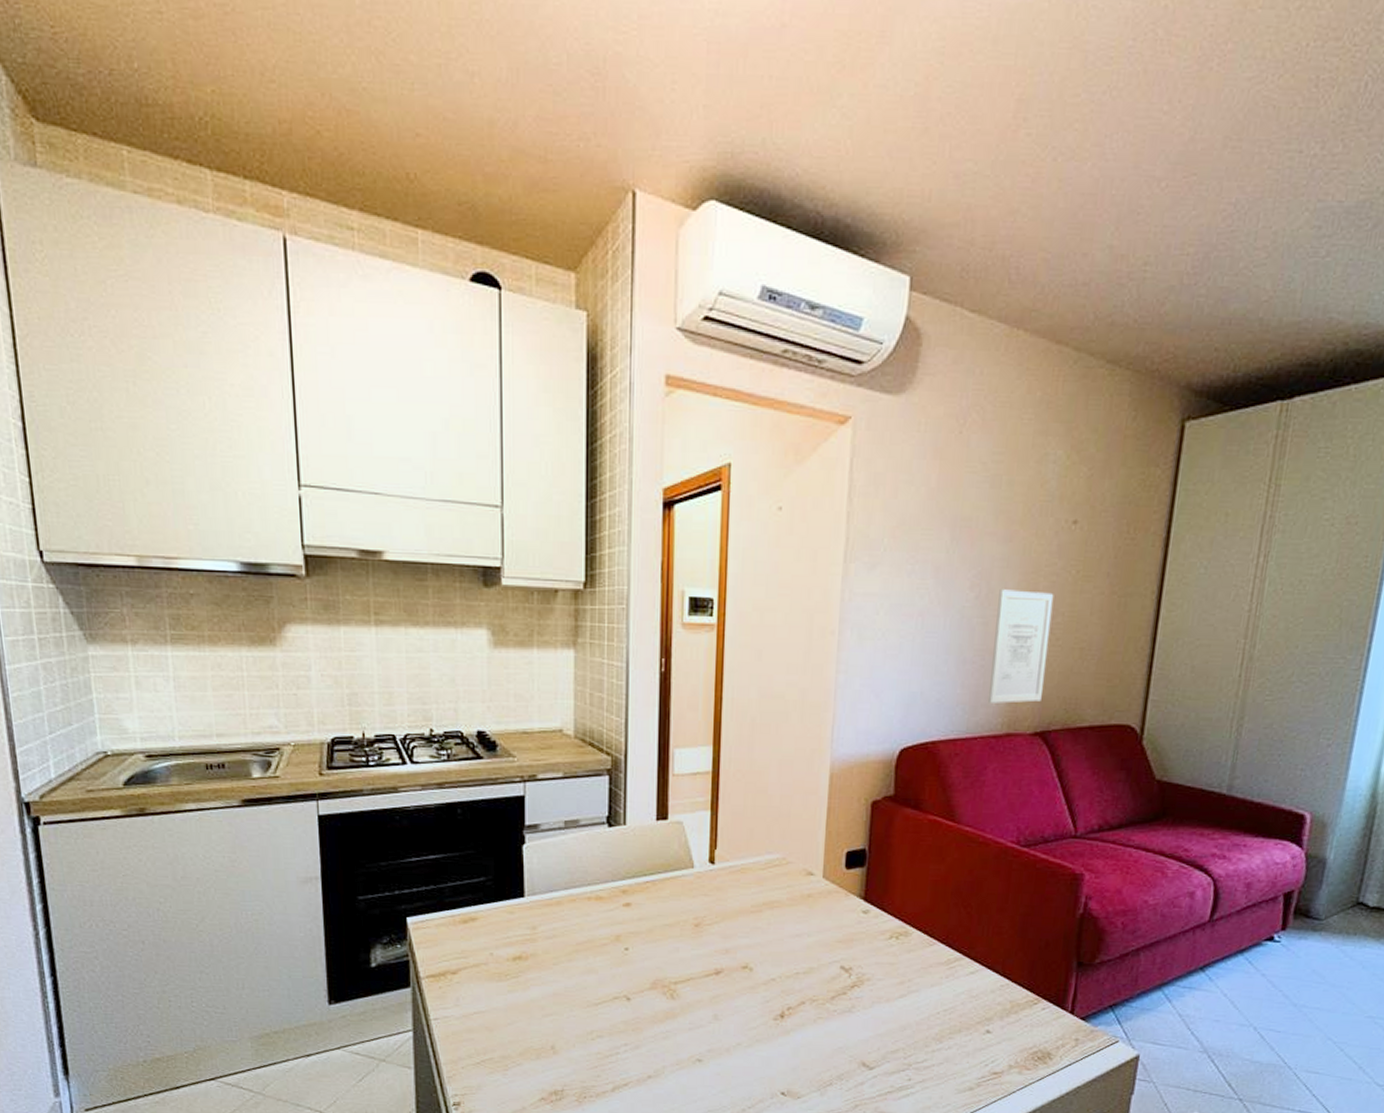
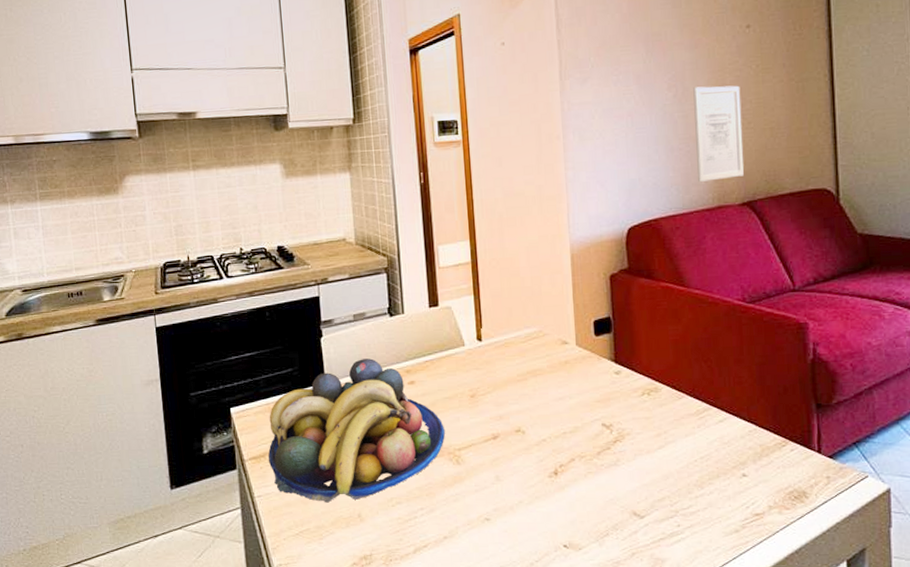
fruit bowl: none [450,873,661,1031] -> present [268,358,445,503]

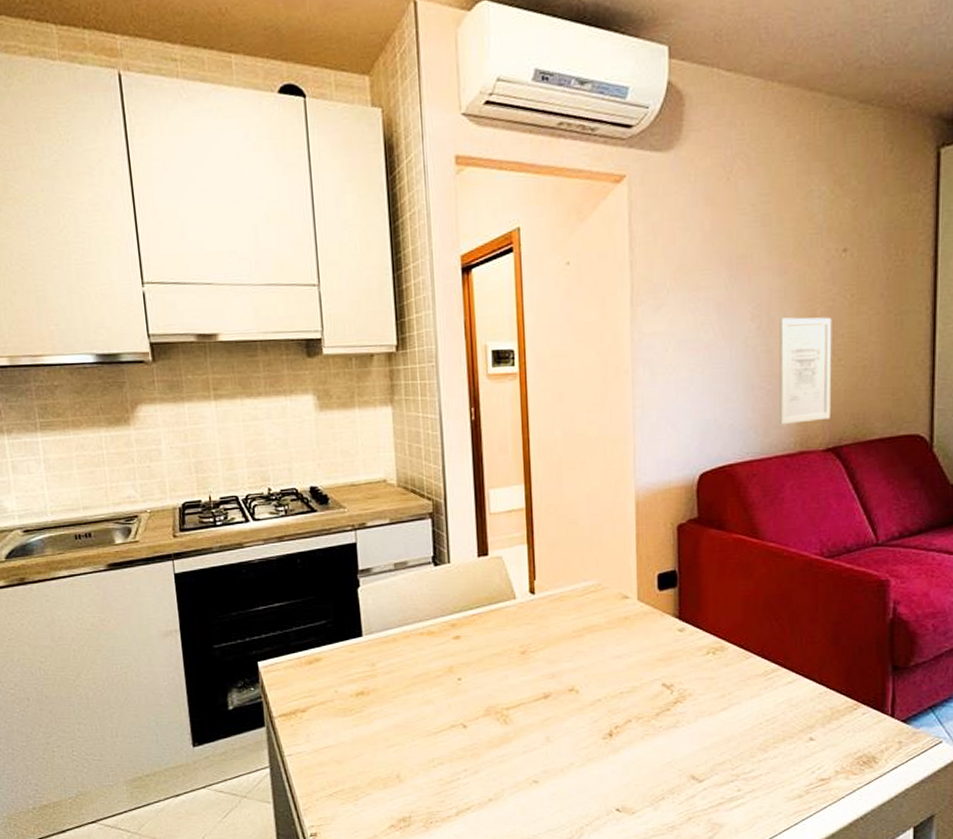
fruit bowl: present [268,358,445,503] -> none [299,611,492,763]

